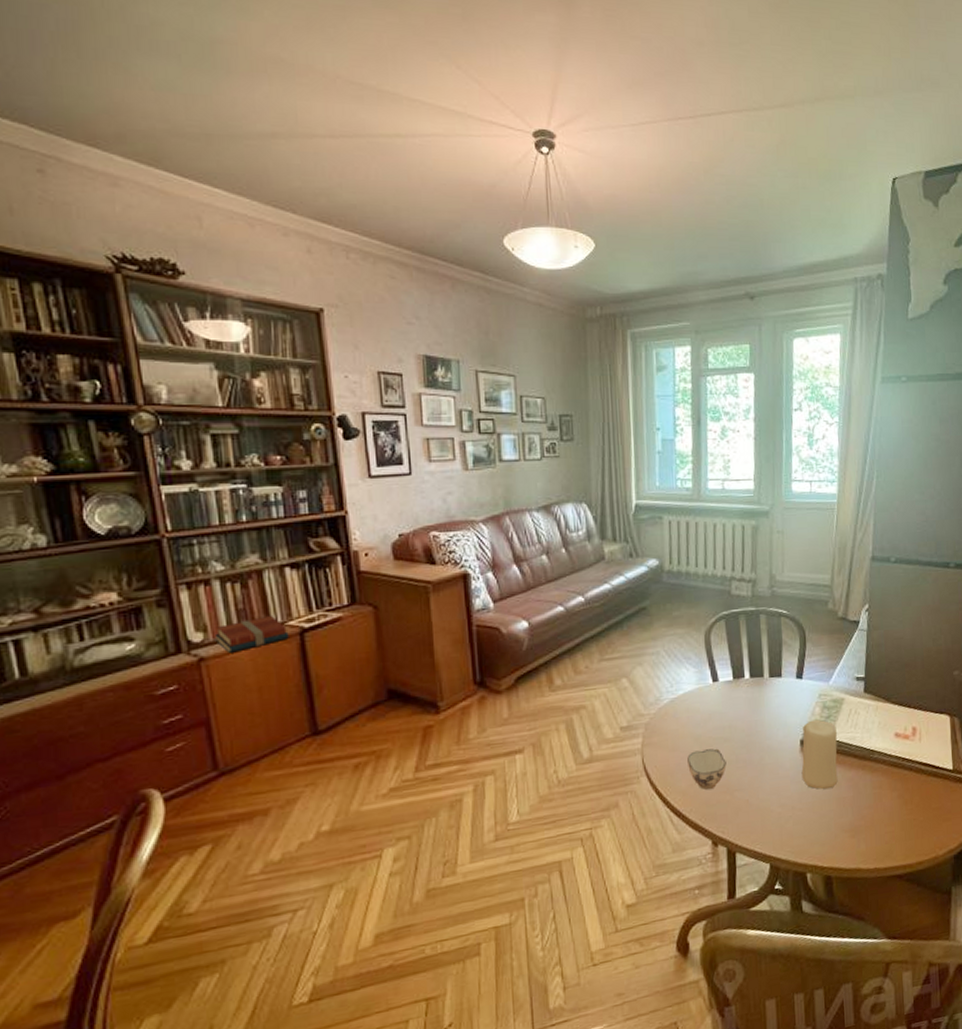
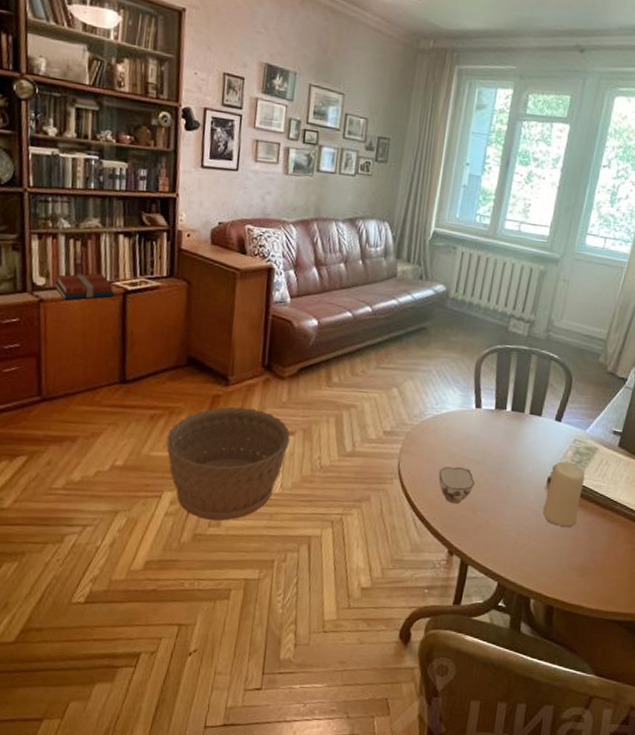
basket: none [376,732,519,870] -> present [165,406,290,521]

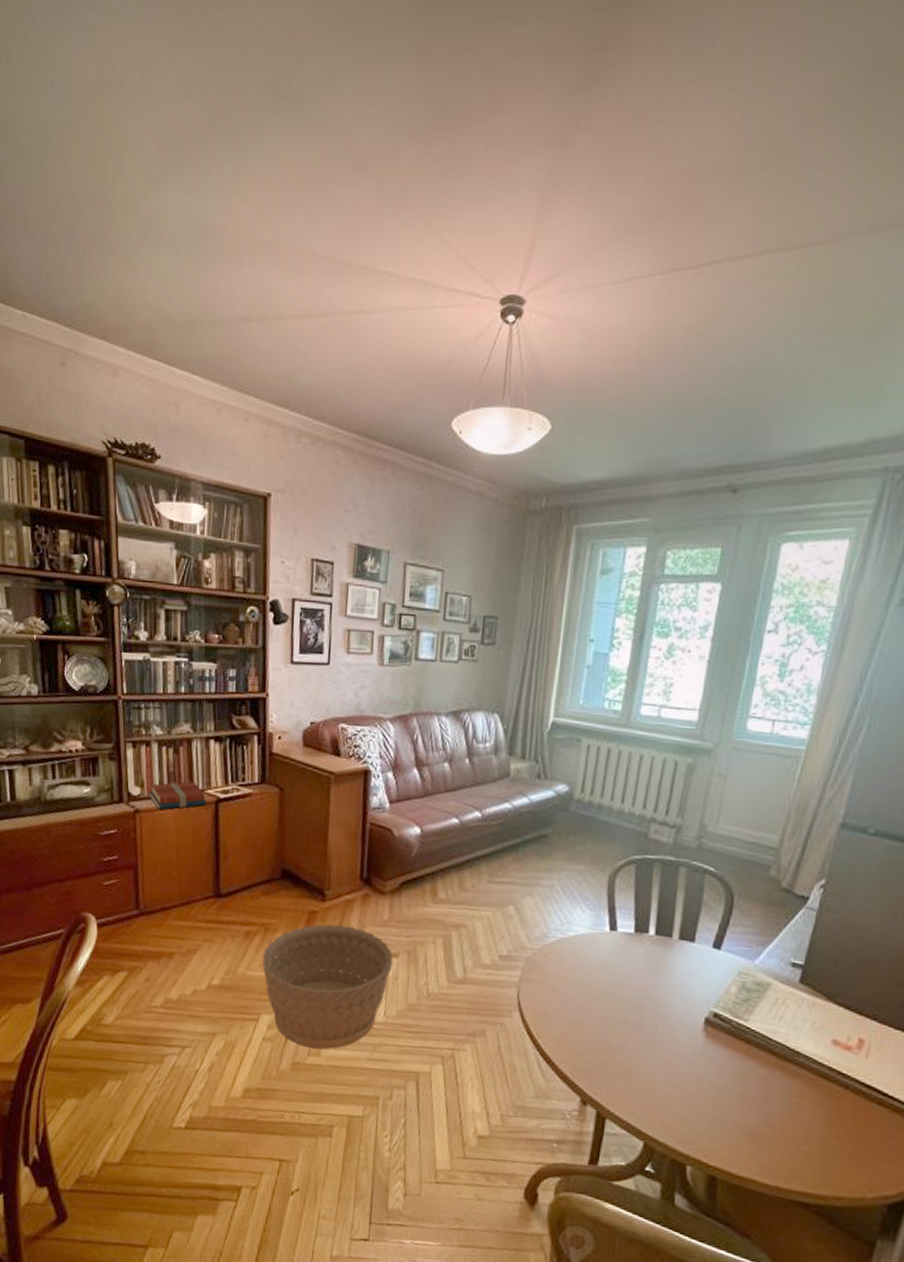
teacup: present [438,466,475,504] -> none [566,999,611,1045]
candle: present [543,461,585,528] -> none [699,999,754,1081]

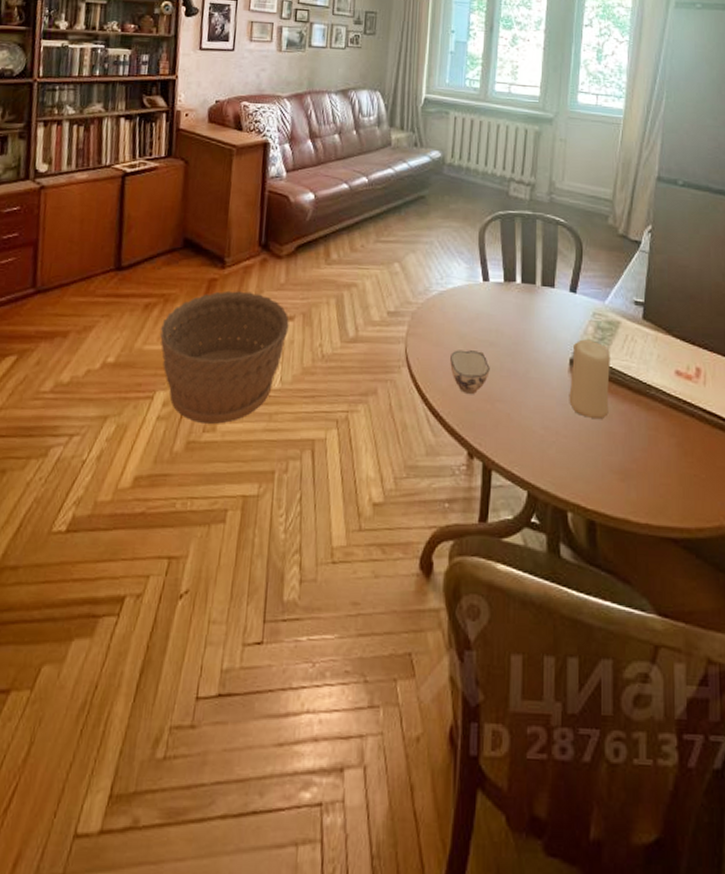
books: present [148,781,207,810] -> none [56,157,114,186]
teacup: none [566,999,611,1045] -> present [450,350,490,395]
candle: none [699,999,754,1081] -> present [569,339,610,420]

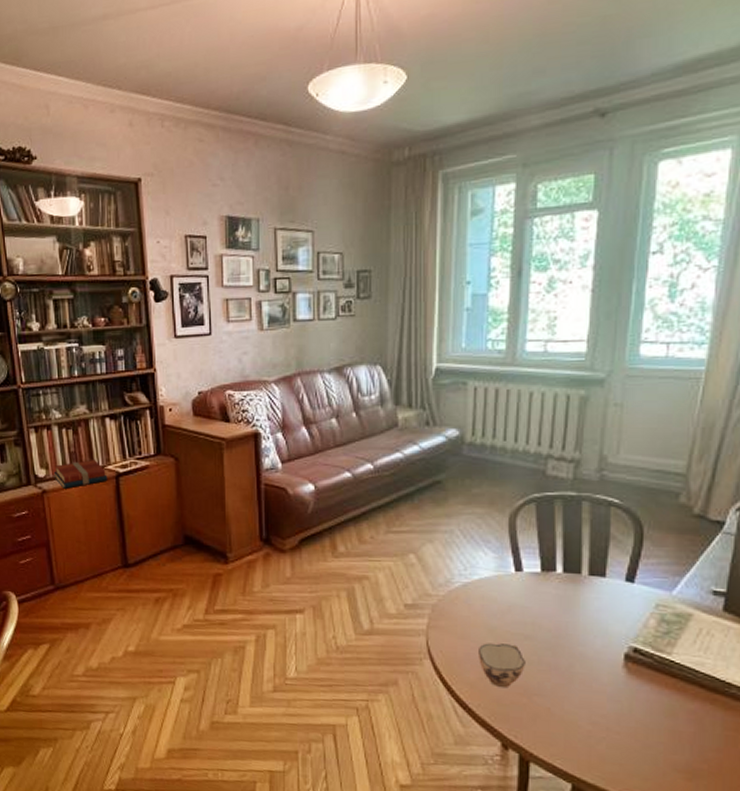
books: none [56,157,114,186] -> present [53,460,108,489]
basket: present [159,290,289,424] -> none [172,585,299,708]
candle: present [569,339,610,420] -> none [623,633,677,717]

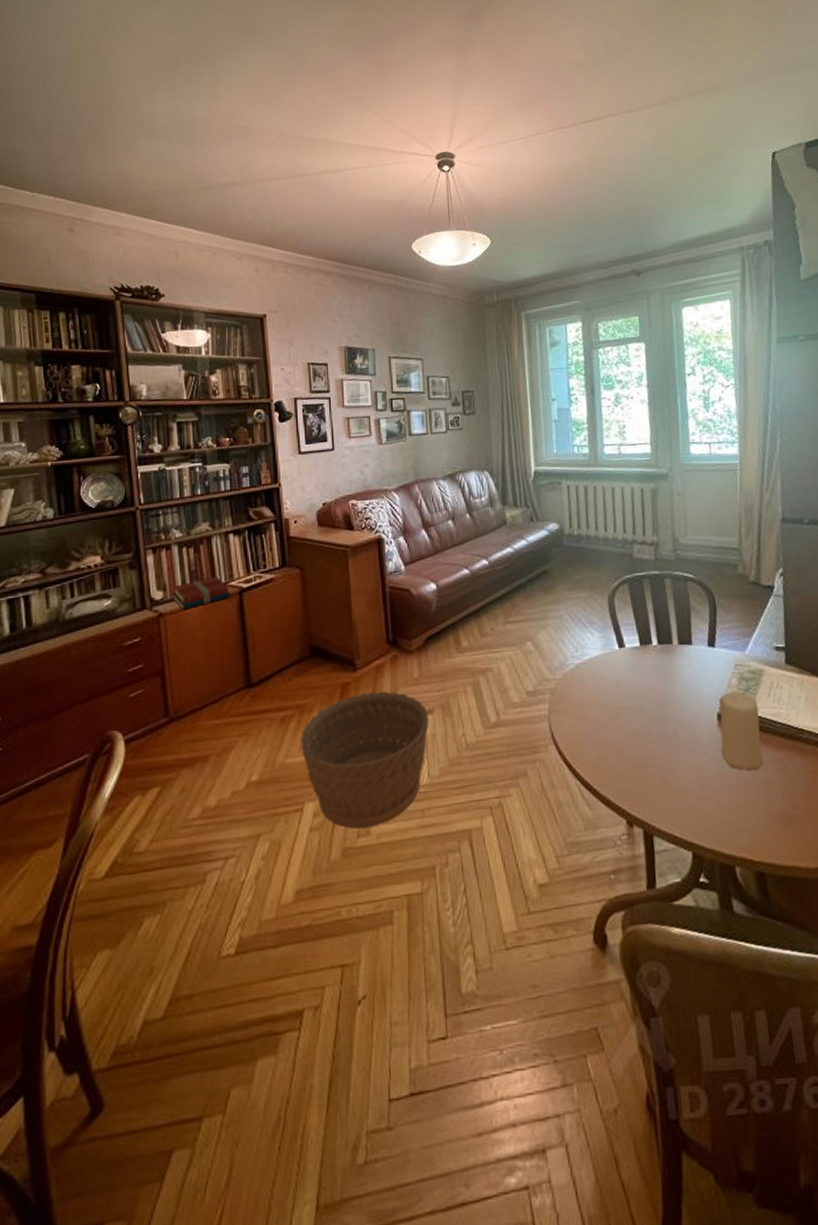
basket: none [172,585,299,708] -> present [300,691,429,829]
teacup: present [479,643,526,688] -> none [596,718,638,764]
candle: none [623,633,677,717] -> present [719,692,764,771]

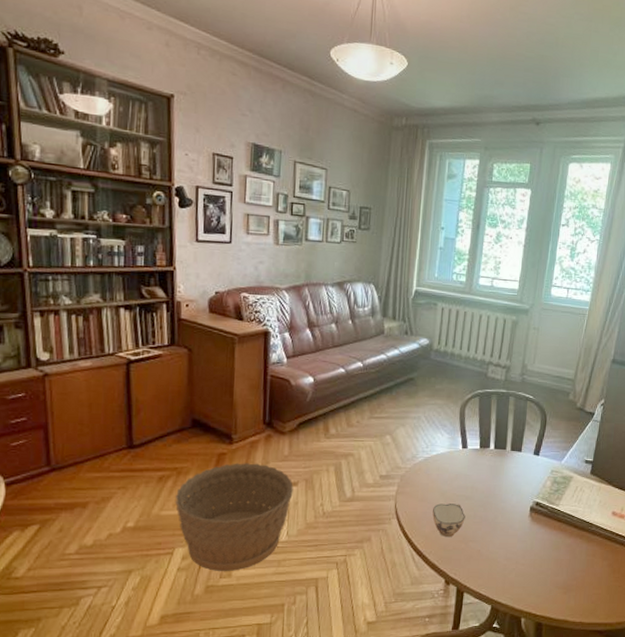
books: present [171,577,230,610] -> none [58,346,118,373]
teacup: none [596,718,638,764] -> present [432,503,465,538]
candle: present [719,692,764,771] -> none [528,491,563,551]

